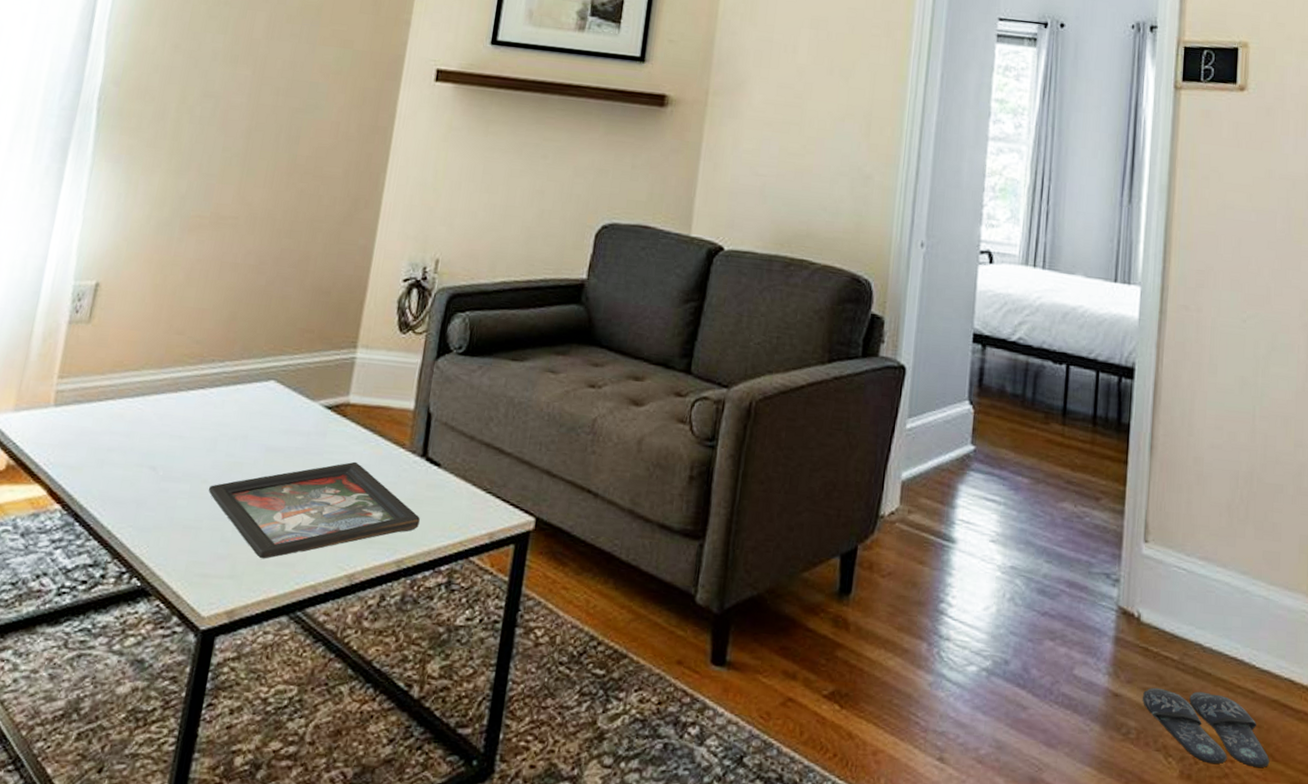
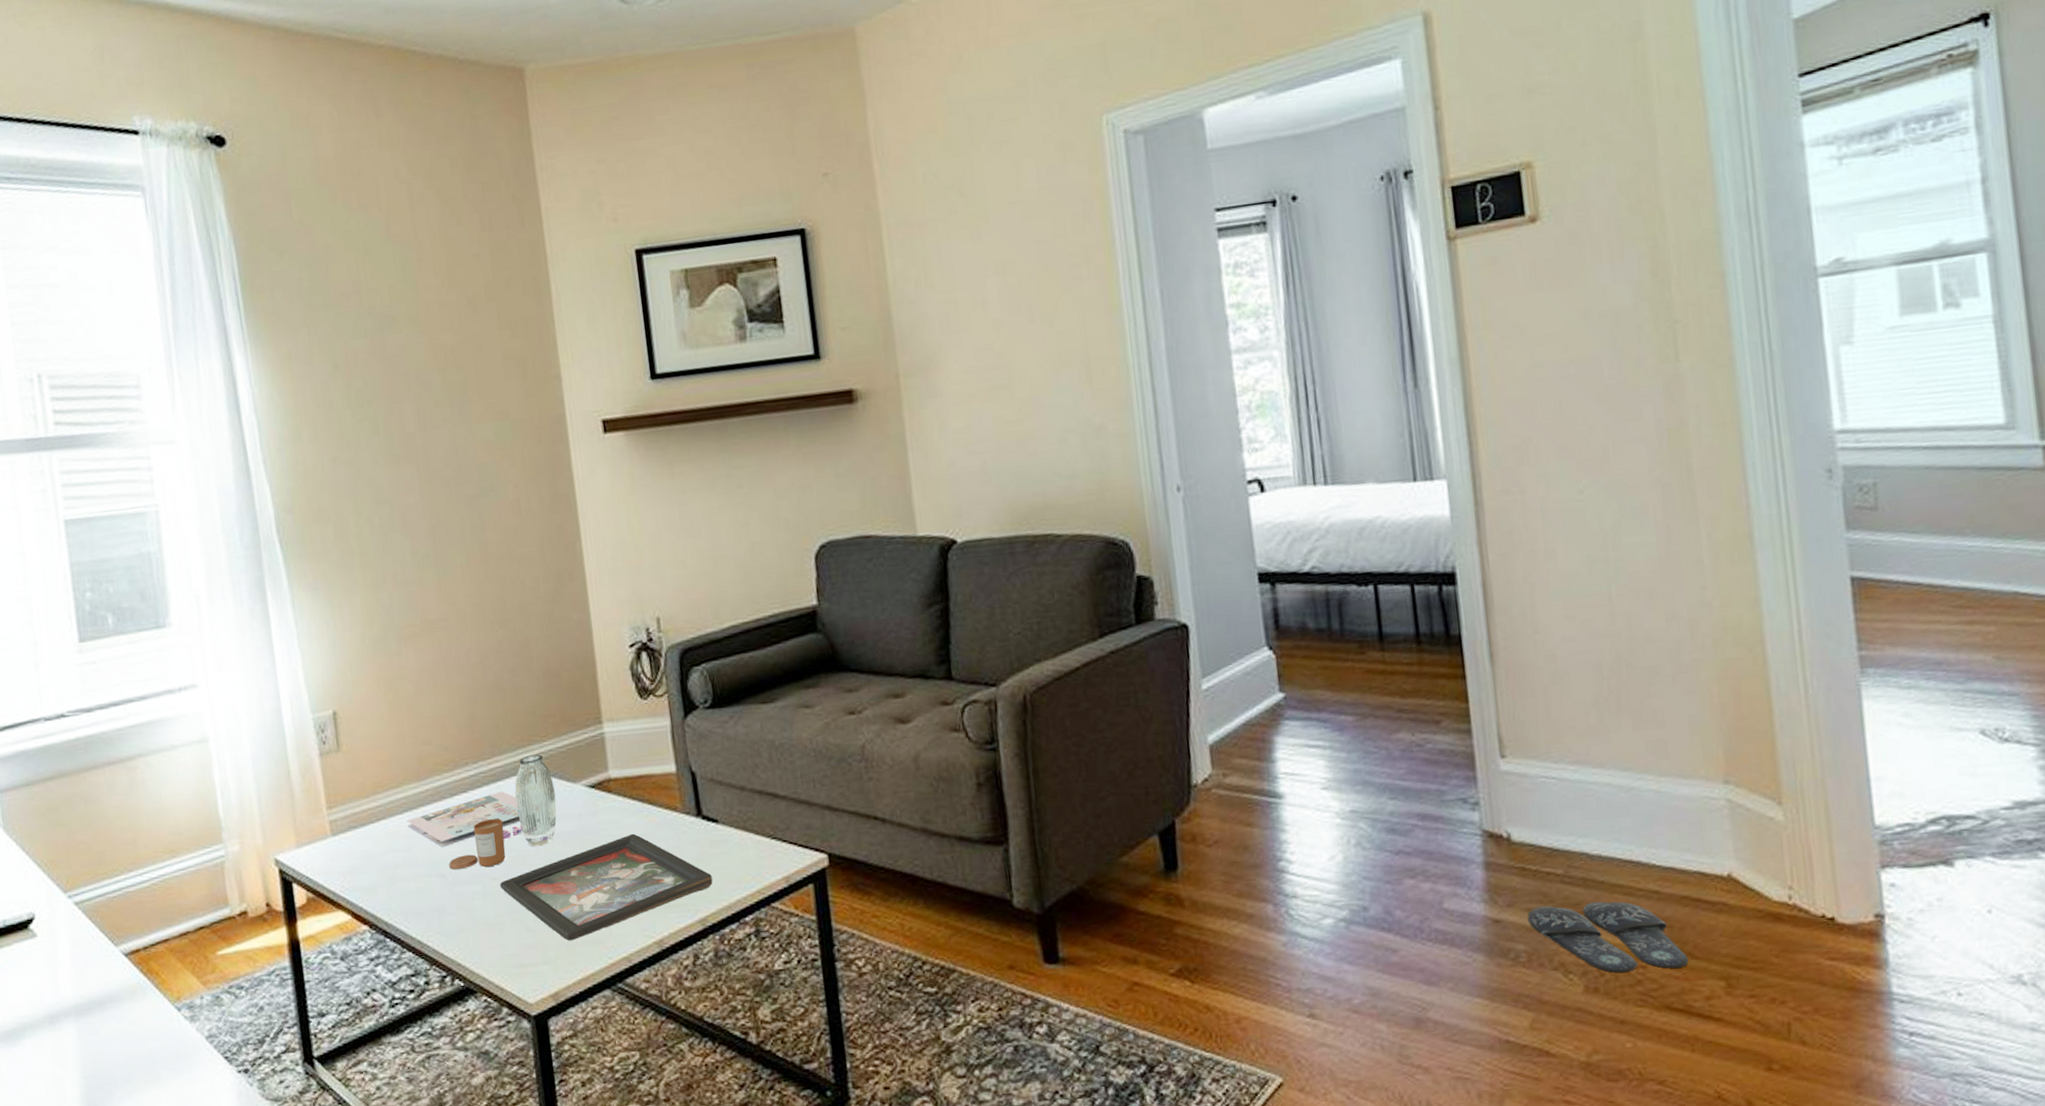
magazine: none [134,394,252,444] -> present [407,791,524,847]
candle: none [163,420,232,468] -> present [449,818,506,871]
vase: none [247,365,293,457] -> present [514,754,557,847]

